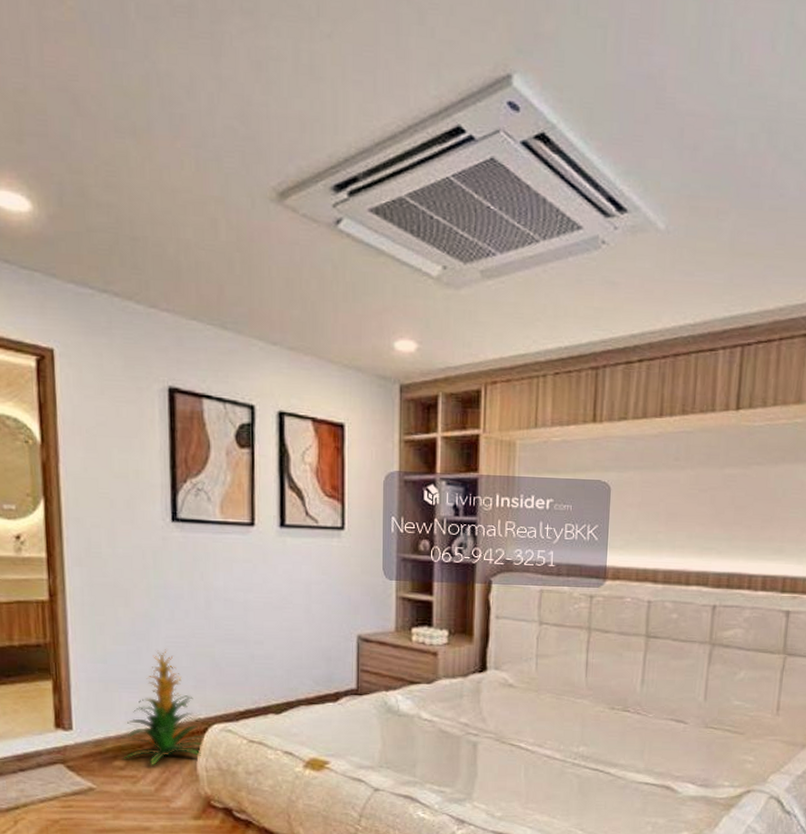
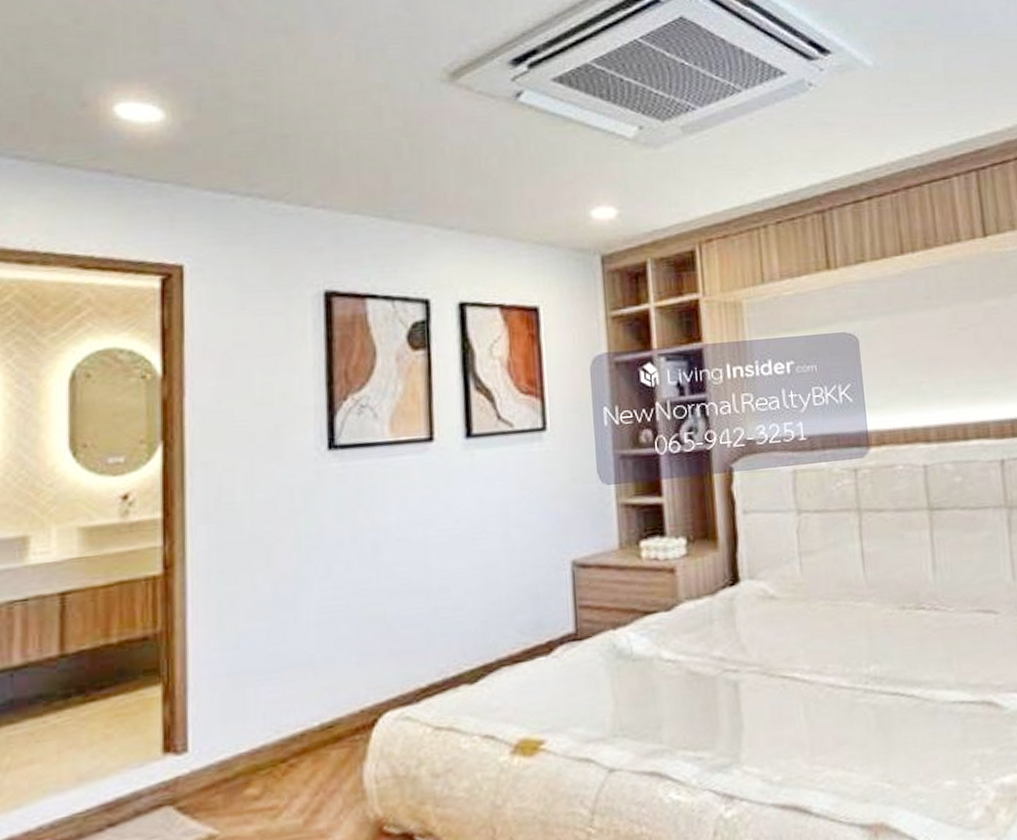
indoor plant: present [124,648,204,765] -> none [260,615,373,786]

